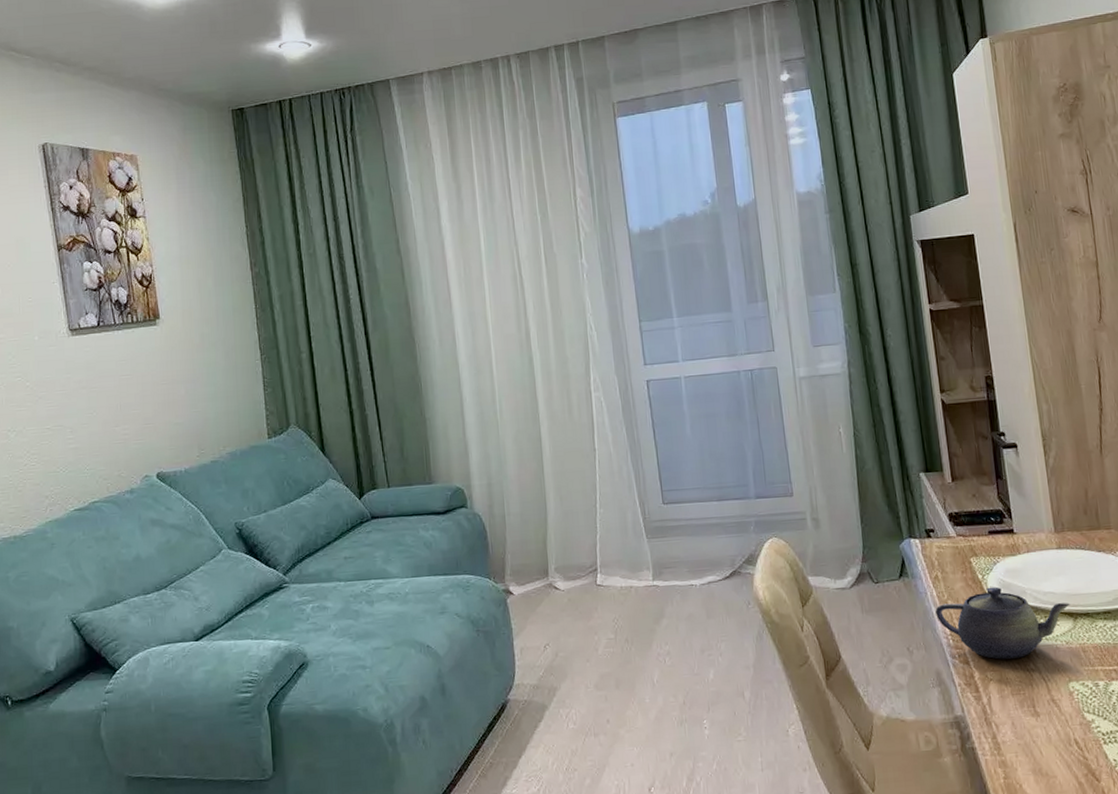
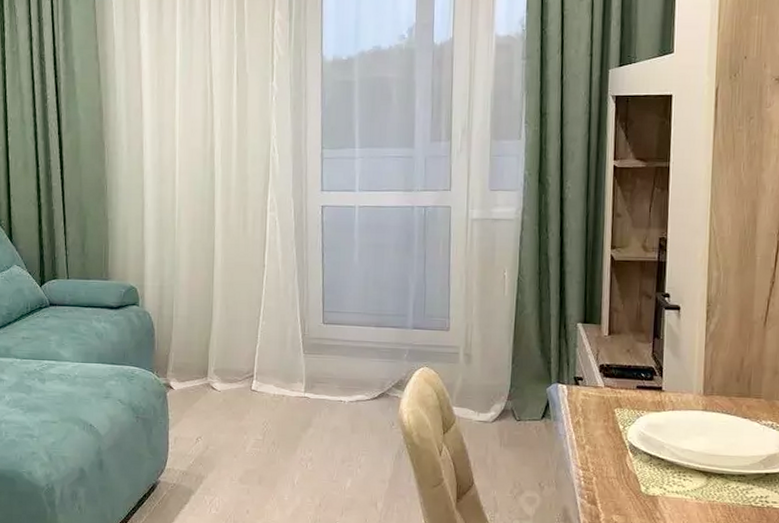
teapot: present [935,586,1070,660] -> none [572,438,706,506]

